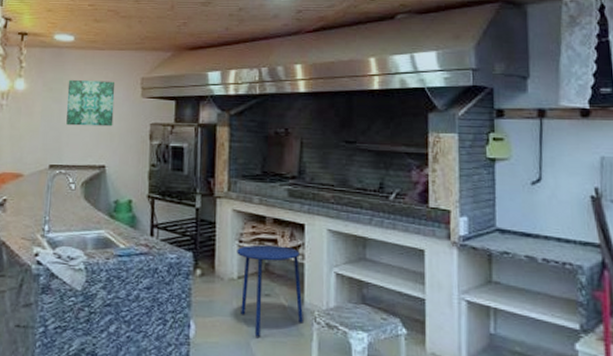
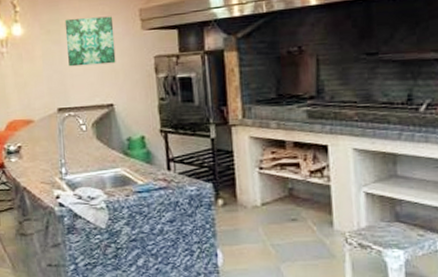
side table: present [237,244,303,337] -> none [258,169,334,261]

